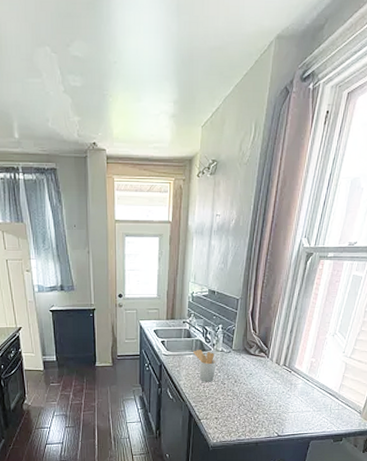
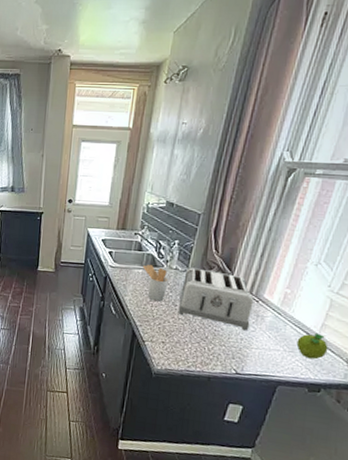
toaster: none [226,348,288,399] -> present [178,267,254,331]
fruit: none [322,392,346,415] -> present [296,333,328,359]

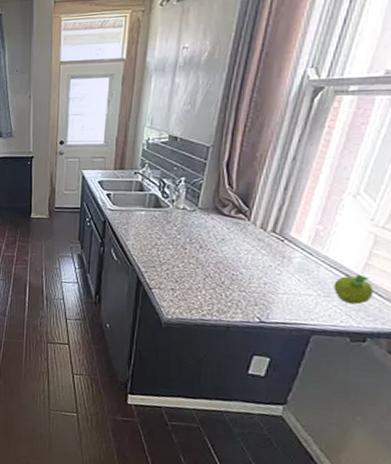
utensil holder: present [143,265,169,302] -> none [146,206,176,245]
toaster: present [178,267,254,331] -> none [188,206,278,274]

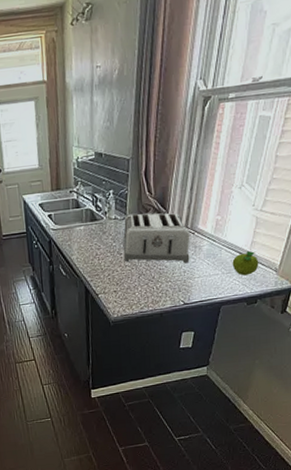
toaster: none [188,206,278,274] -> present [123,213,190,264]

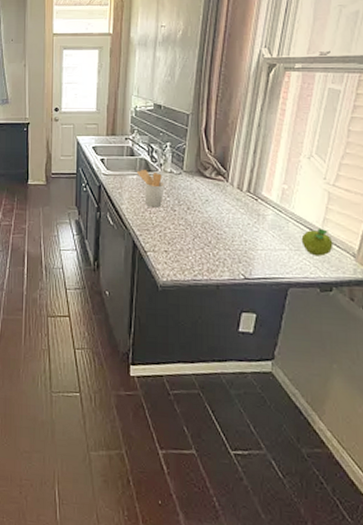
utensil holder: none [84,220,111,254] -> present [137,170,165,208]
toaster: present [123,213,190,264] -> none [177,170,253,232]

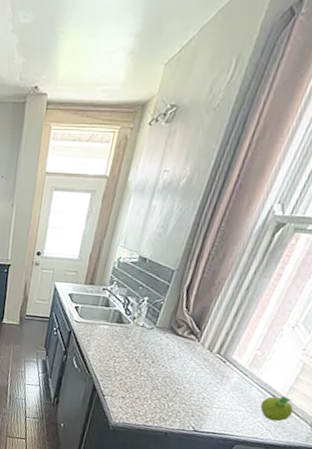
utensil holder: present [137,170,165,208] -> none [109,321,135,358]

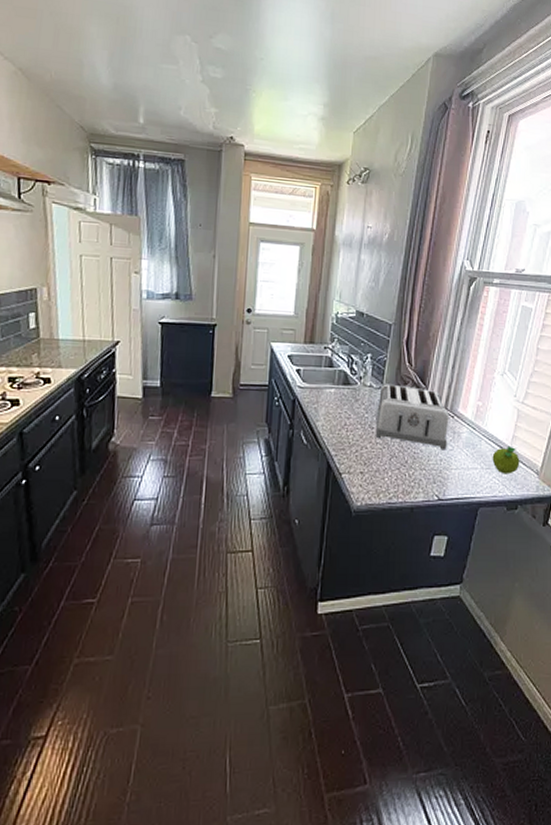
toaster: none [140,325,222,391] -> present [375,384,449,451]

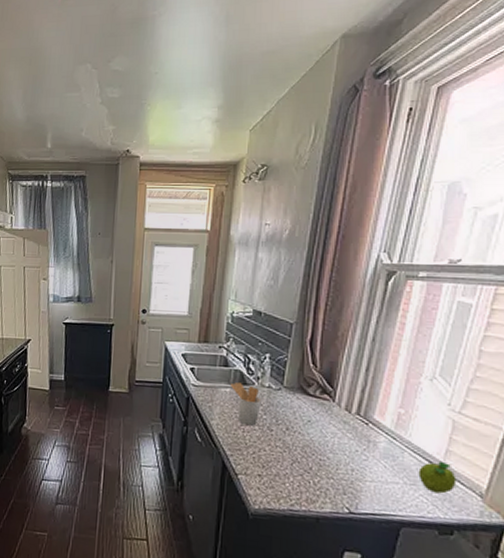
utensil holder: none [335,383,364,425] -> present [231,382,262,426]
toaster: present [375,384,449,451] -> none [274,385,363,460]

